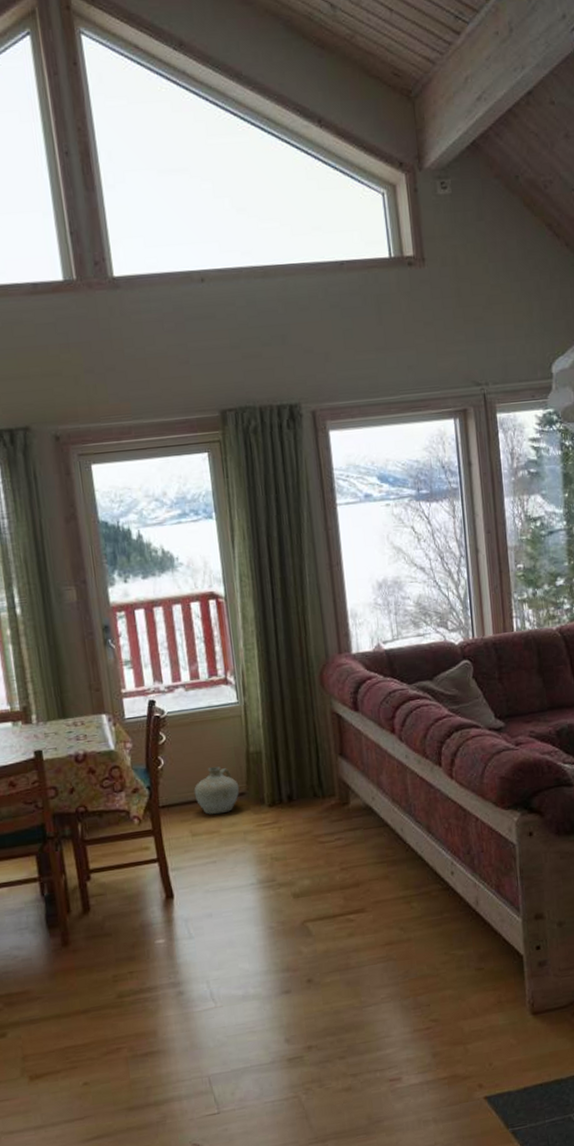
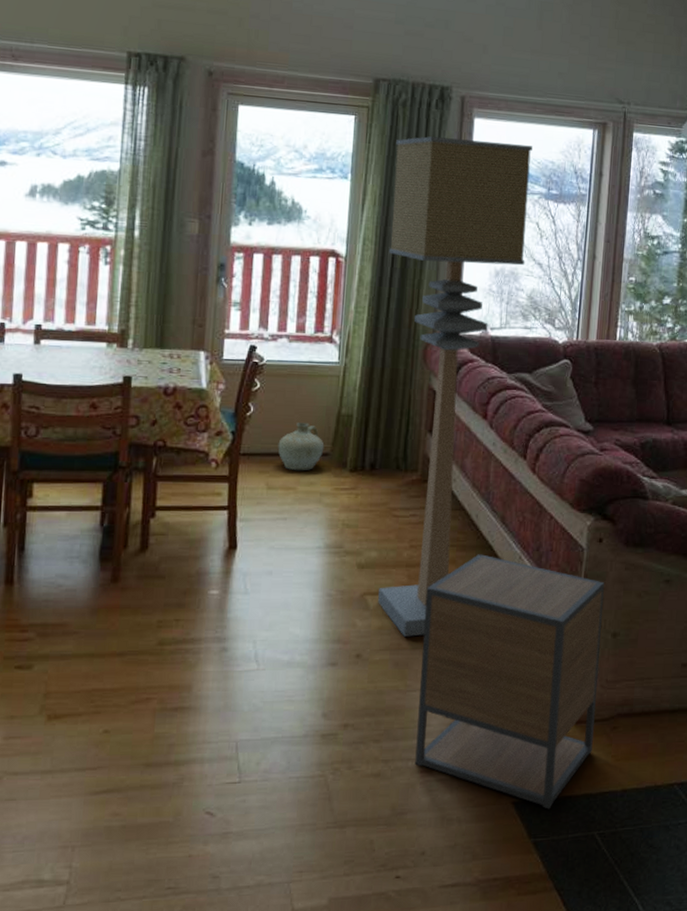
floor lamp: none [254,448,407,956] -> present [378,136,533,637]
nightstand: none [364,866,556,1099] -> present [415,554,604,810]

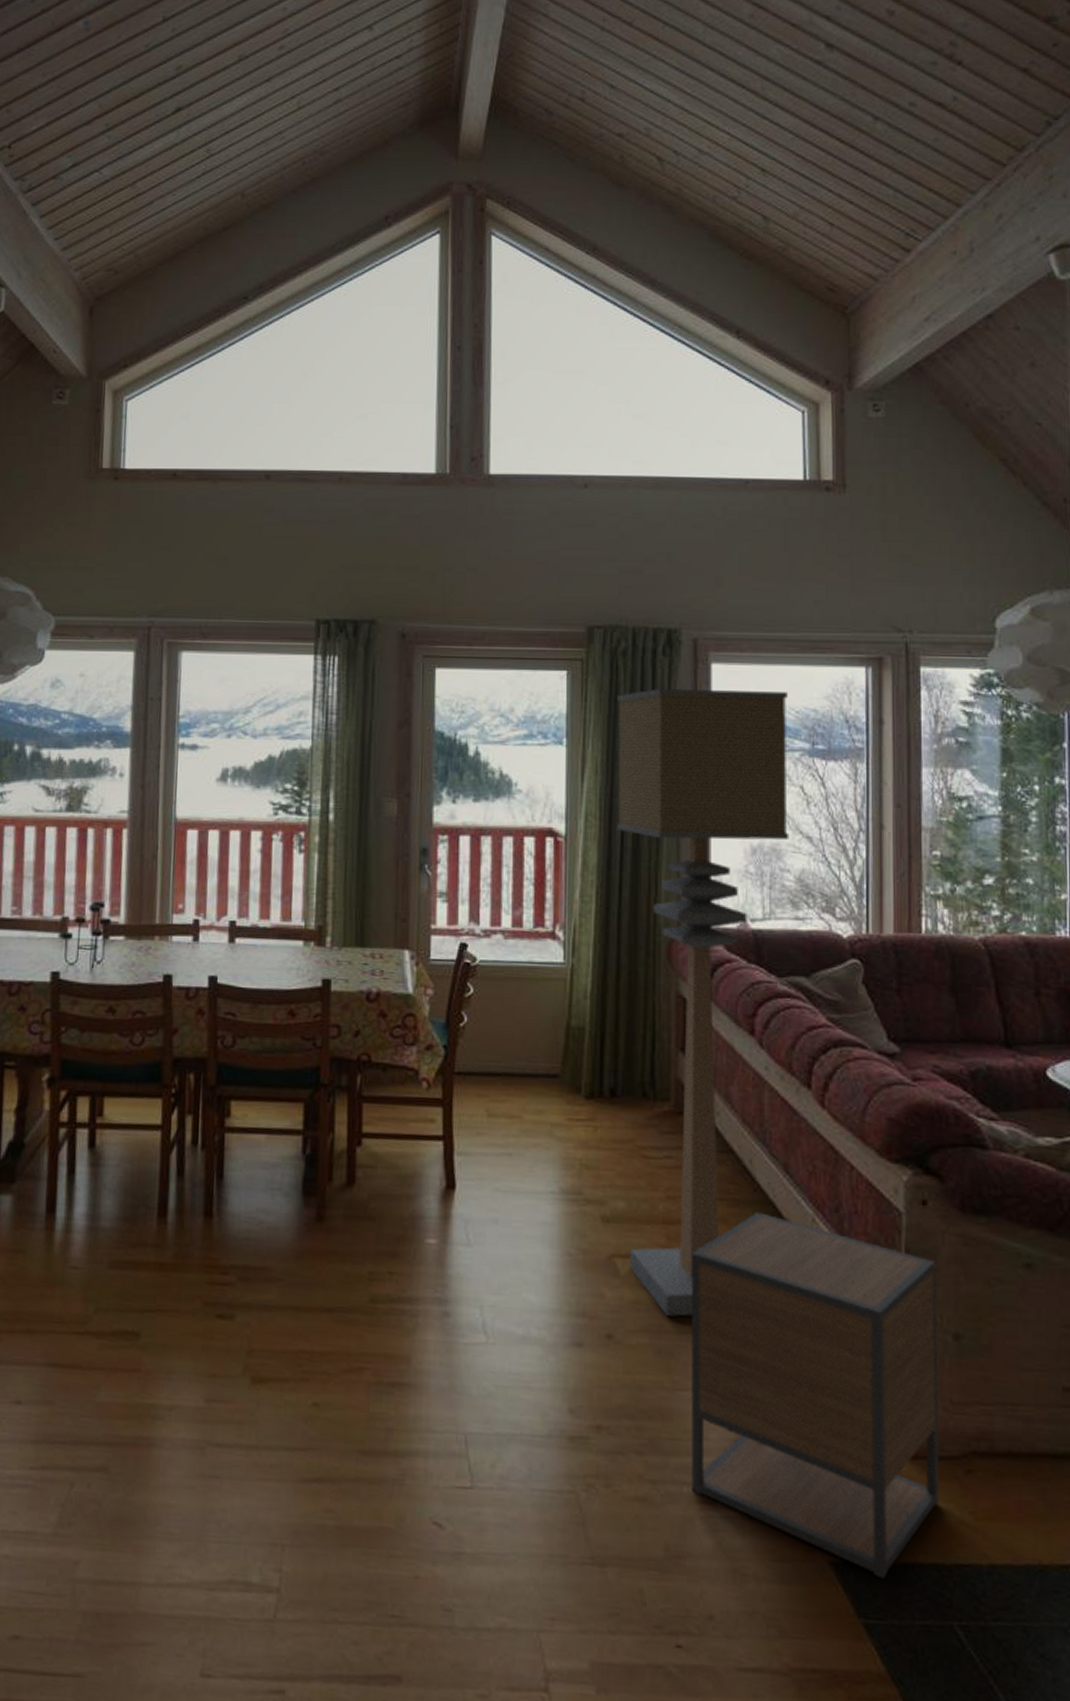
ceramic jug: present [277,423,325,471] -> none [497,1036,553,1096]

